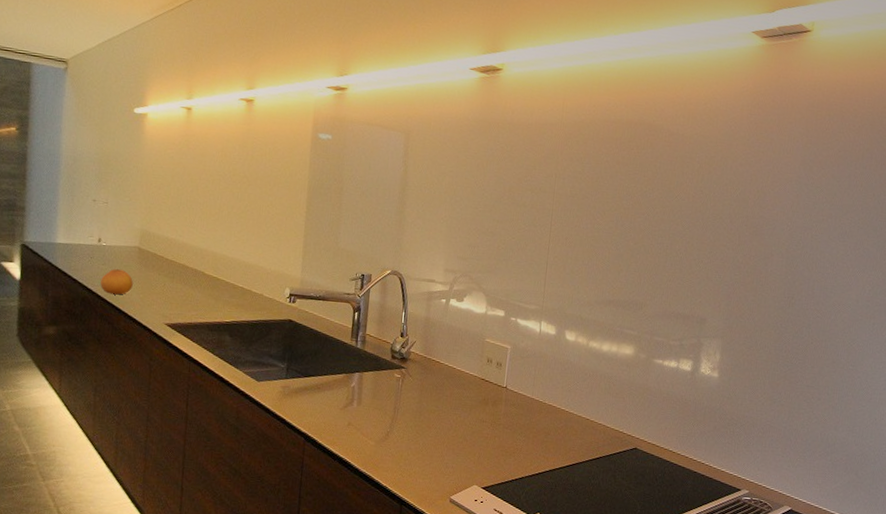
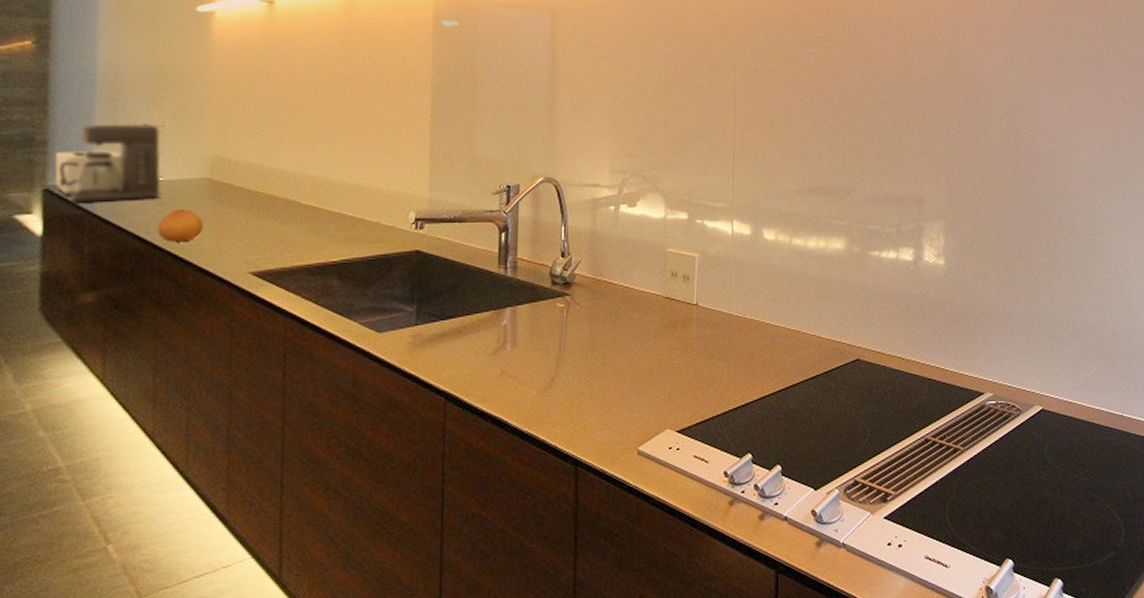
toaster: none [29,216,78,252] -> present [54,150,123,197]
coffee maker: none [32,197,105,259] -> present [58,124,162,203]

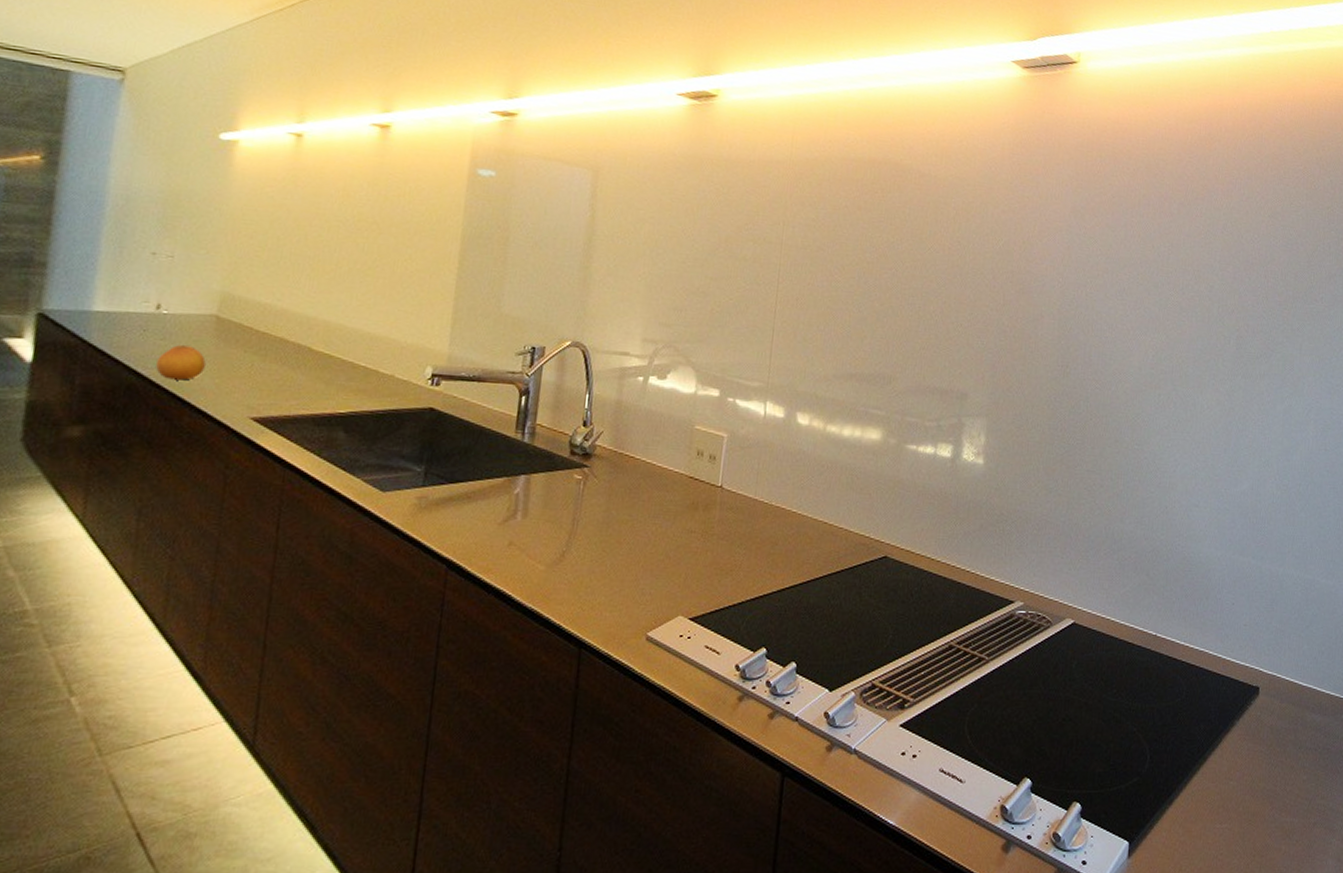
toaster: present [54,150,123,197] -> none [51,274,126,323]
coffee maker: present [58,124,162,203] -> none [56,249,170,332]

